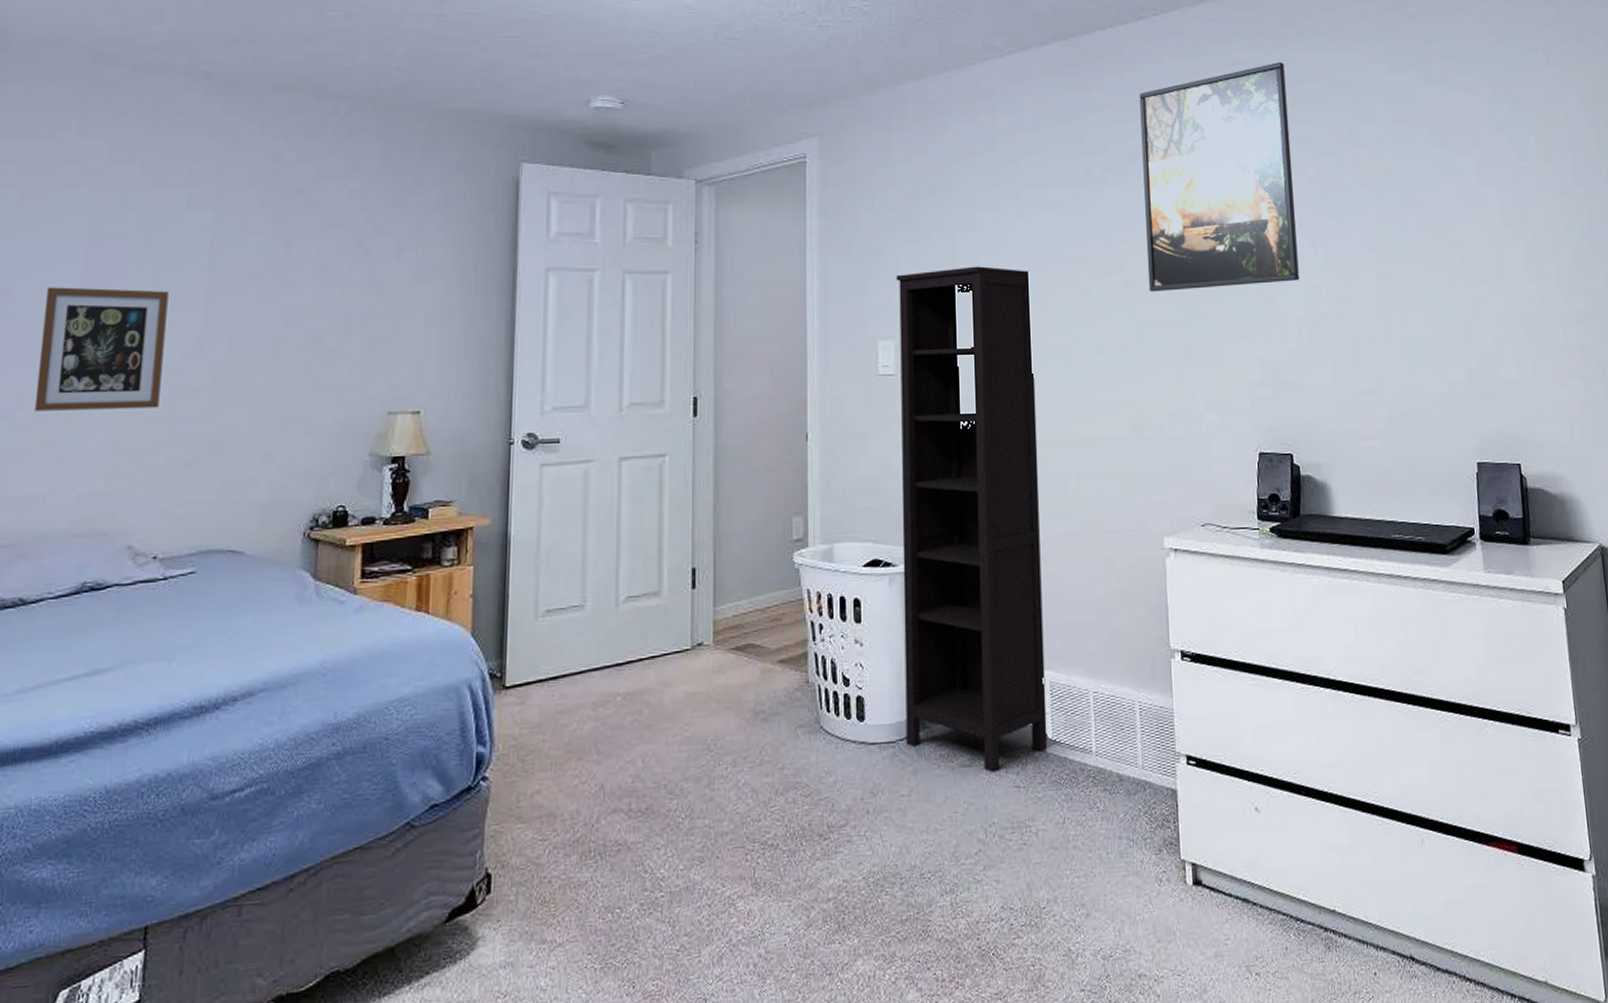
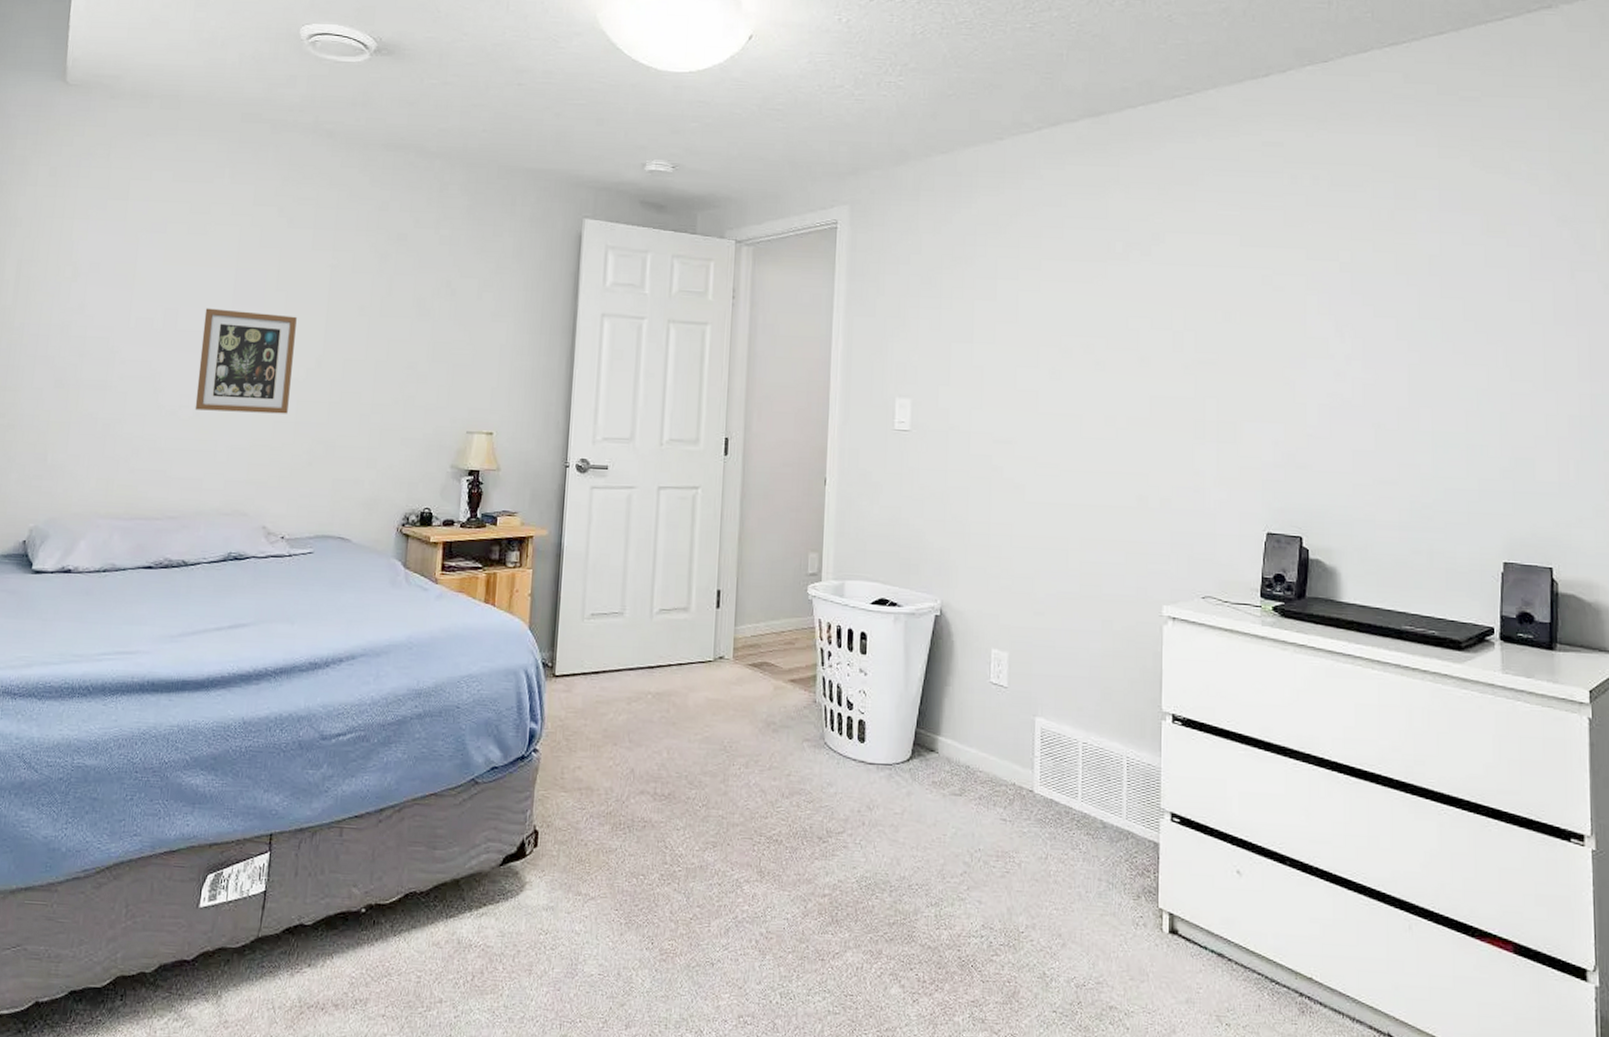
bookcase: present [896,266,1048,772] -> none [902,333,1044,804]
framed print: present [1139,62,1300,292] -> none [1164,144,1324,369]

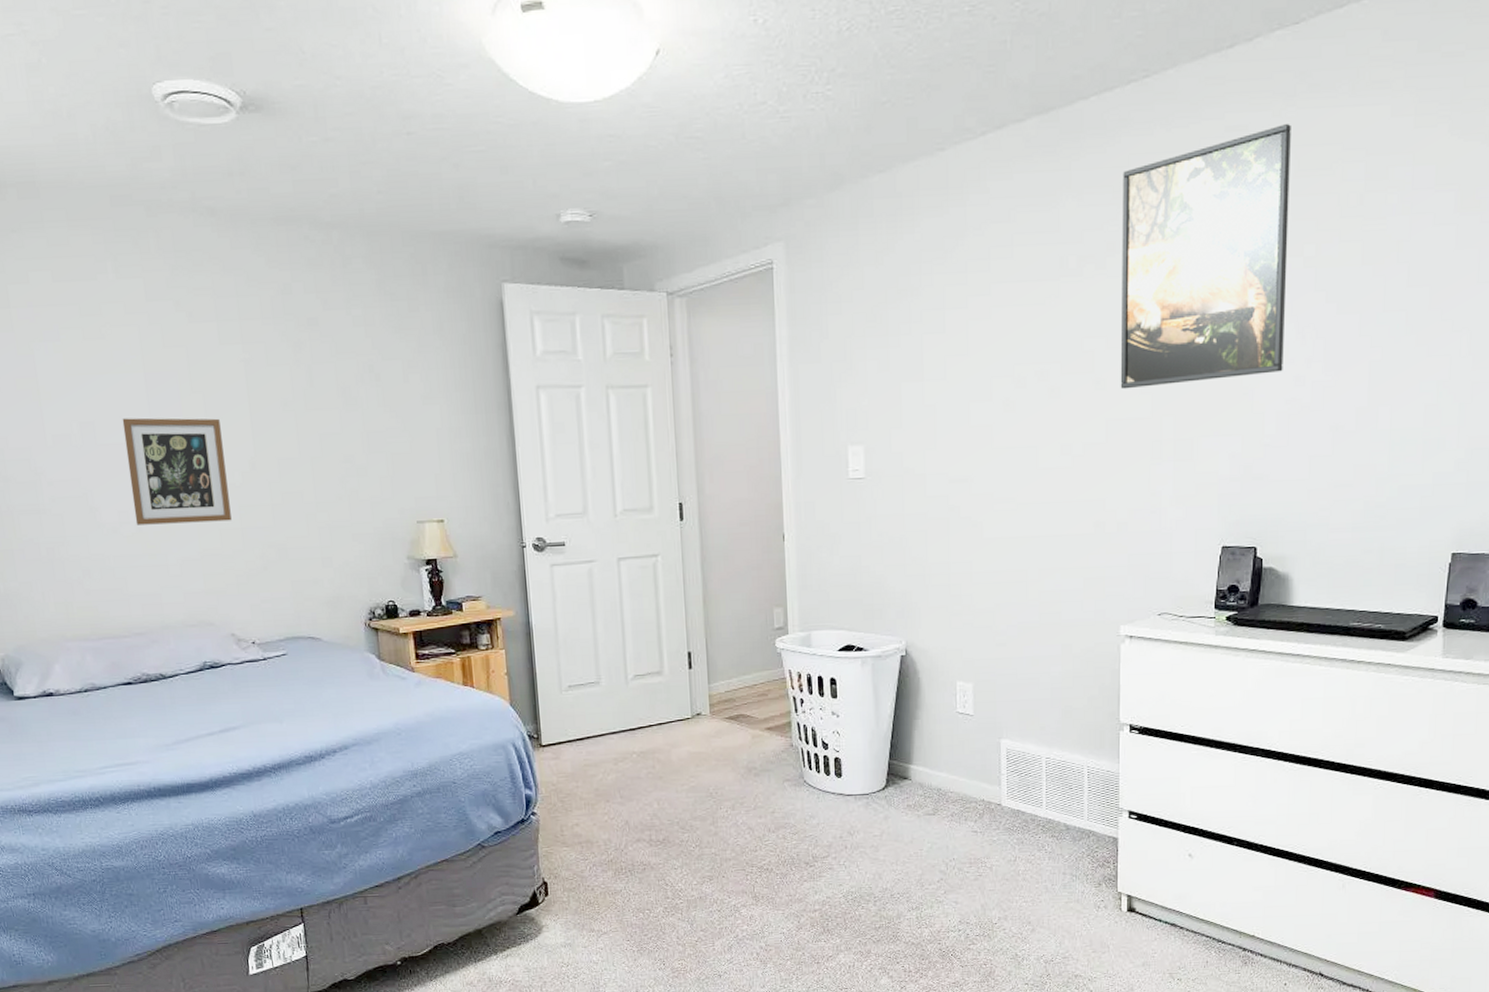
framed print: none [1164,144,1324,369] -> present [1120,124,1291,390]

